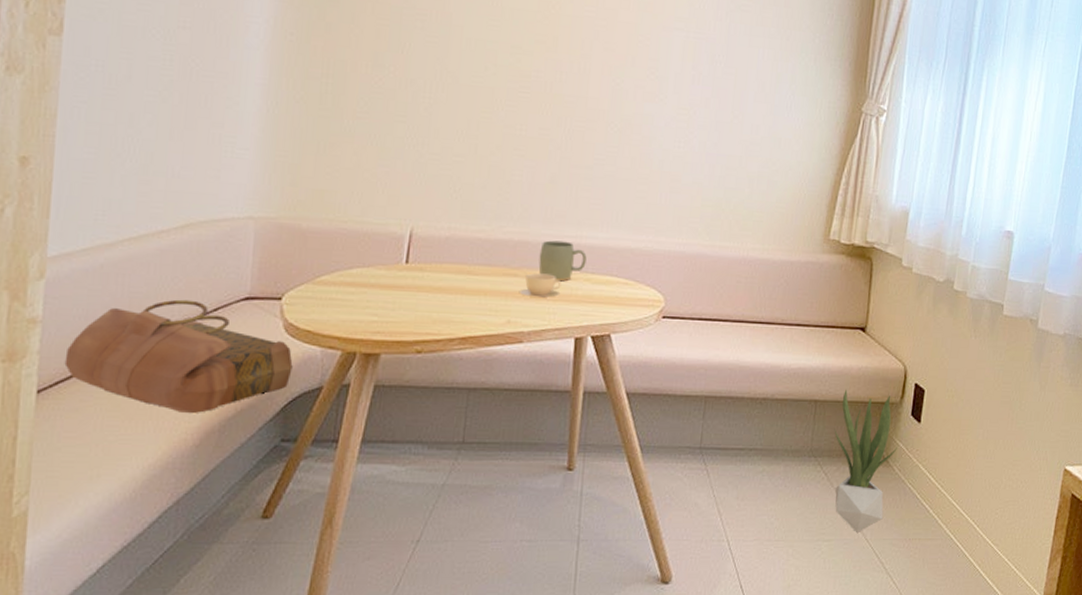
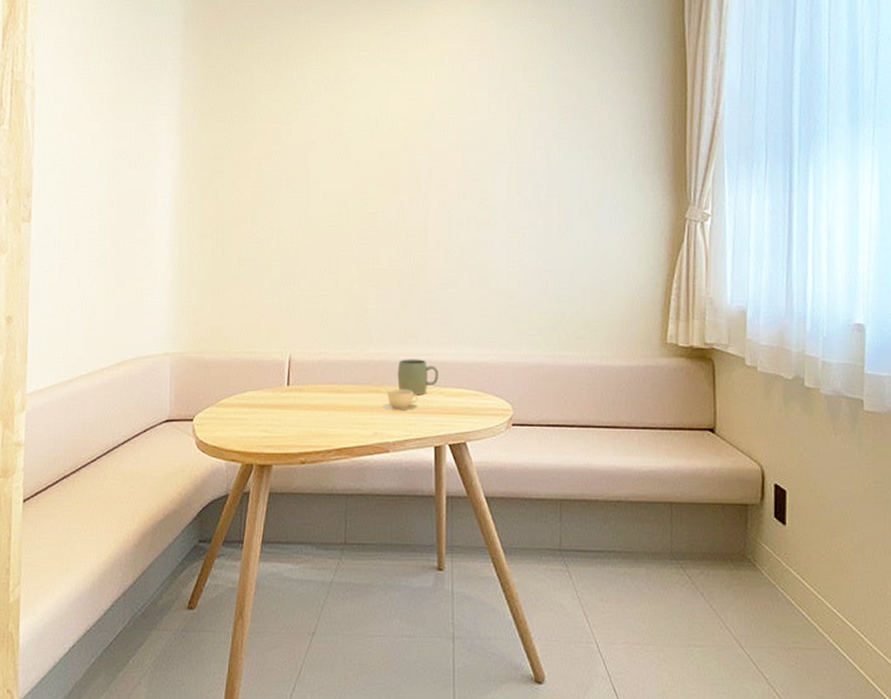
handbag: present [64,299,293,414] -> none [41,423,205,519]
potted plant: present [834,389,898,532] -> none [693,491,764,639]

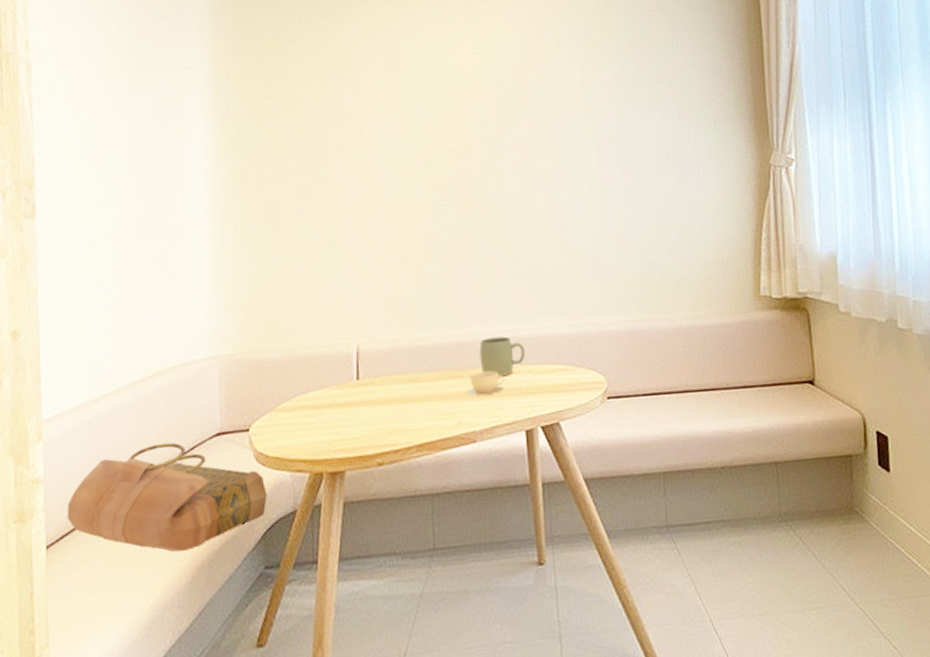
handbag: none [41,423,205,519] -> present [67,442,267,552]

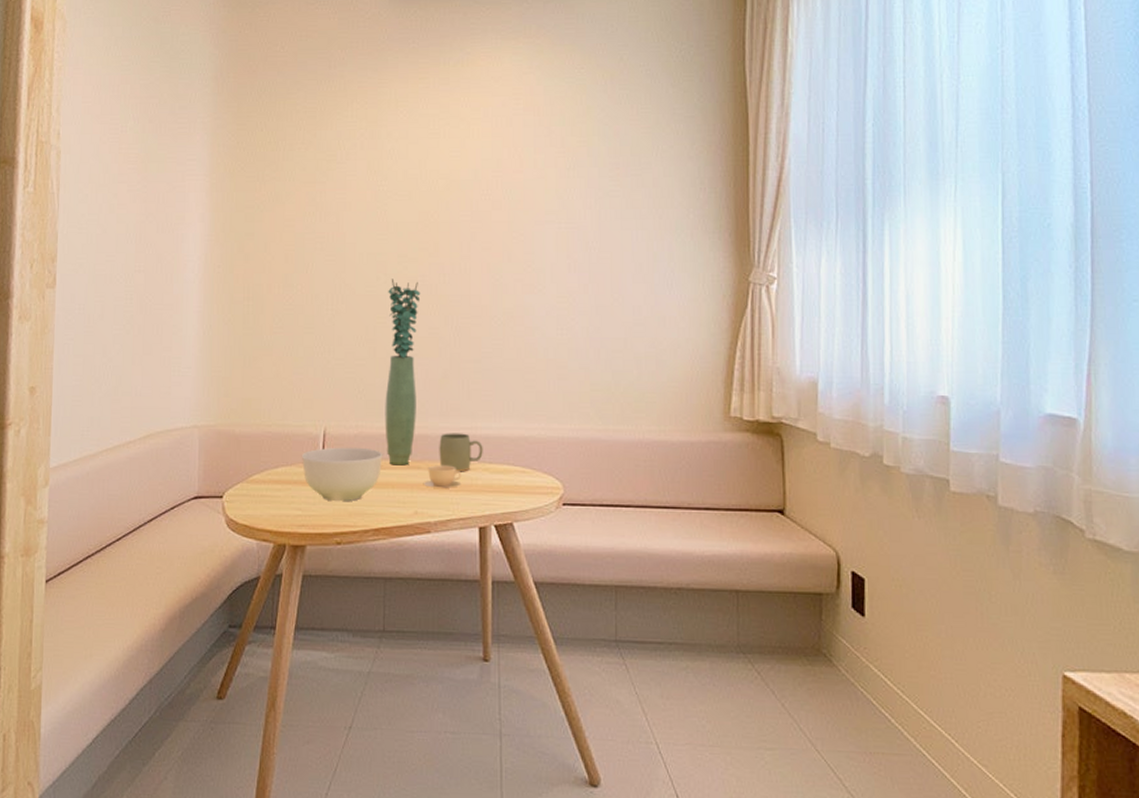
handbag: present [67,442,267,552] -> none [64,500,235,602]
bowl: none [333,361,422,422] -> present [301,447,383,502]
vase: none [416,183,455,377] -> present [385,279,421,466]

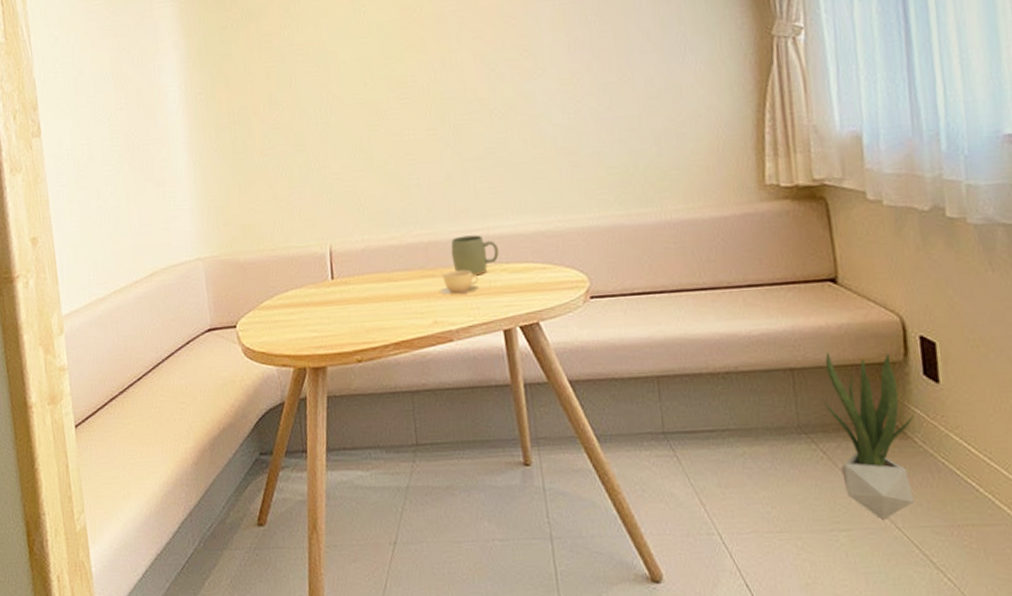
bowl: present [301,447,383,502] -> none [309,261,395,320]
vase: present [385,279,421,466] -> none [378,82,425,276]
potted plant: none [762,578,841,742] -> present [823,352,915,519]

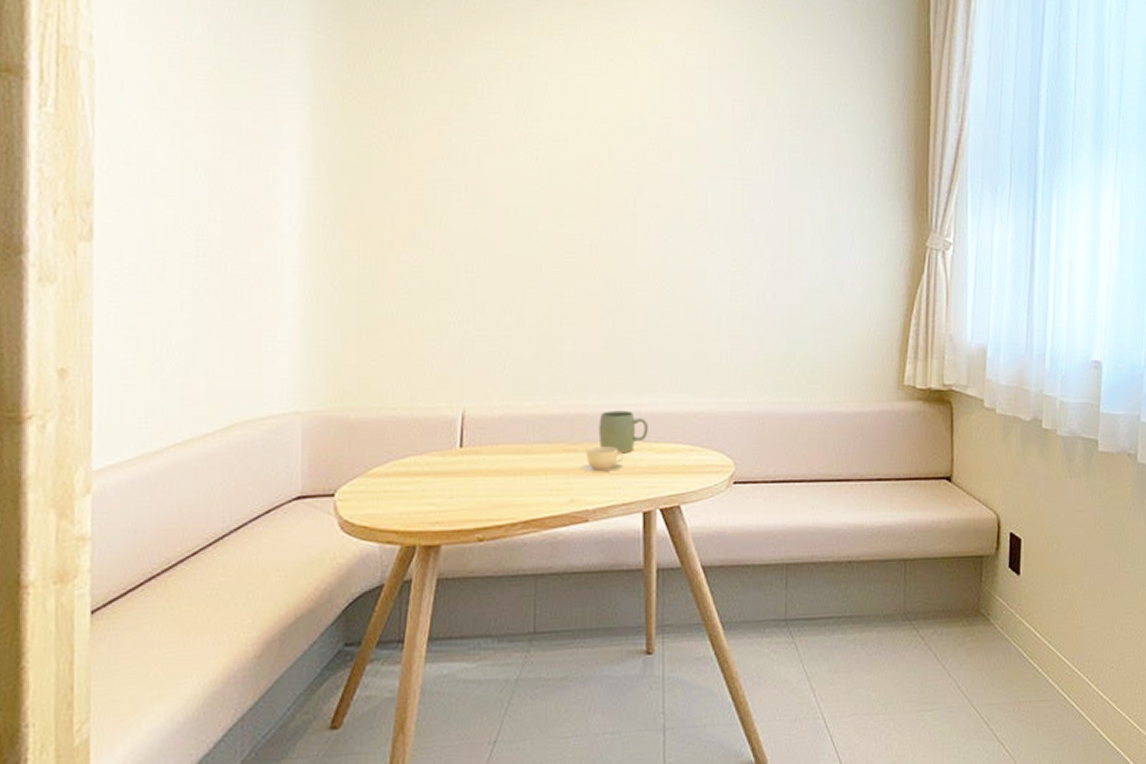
potted plant: present [823,352,915,519] -> none [927,544,998,699]

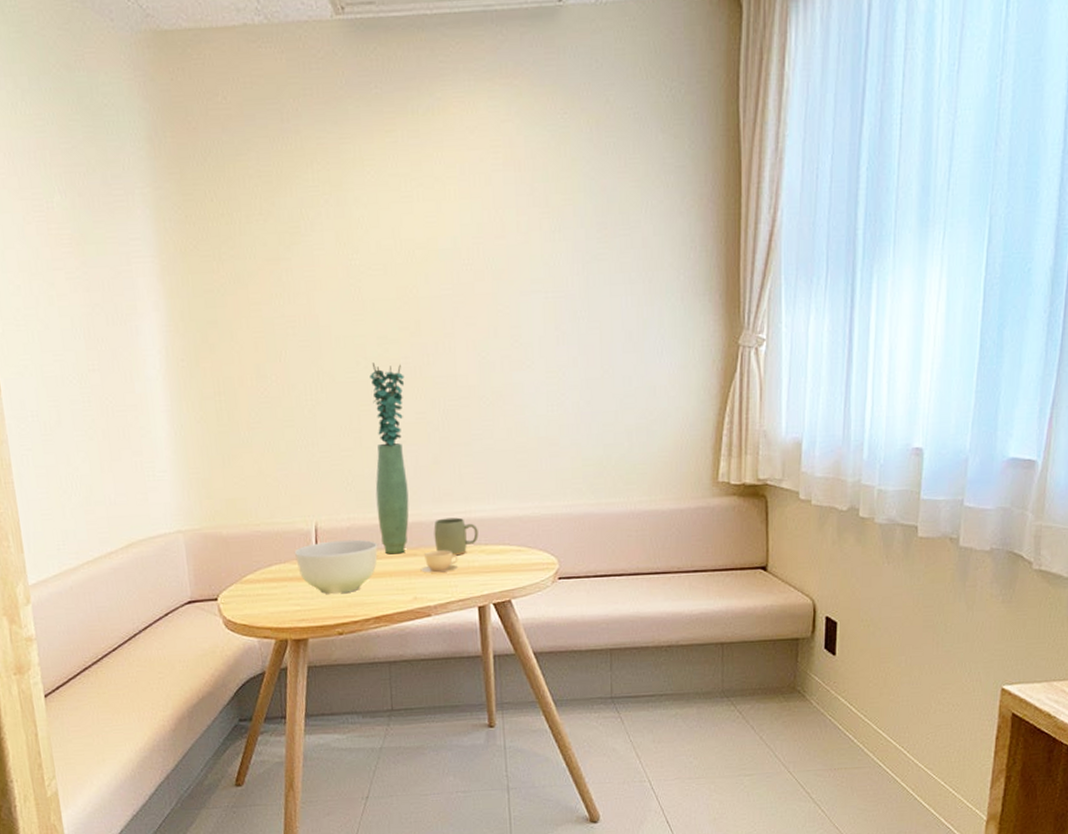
bowl: none [434,430,534,494] -> present [294,539,378,595]
vase: none [536,237,579,449] -> present [370,362,409,555]

